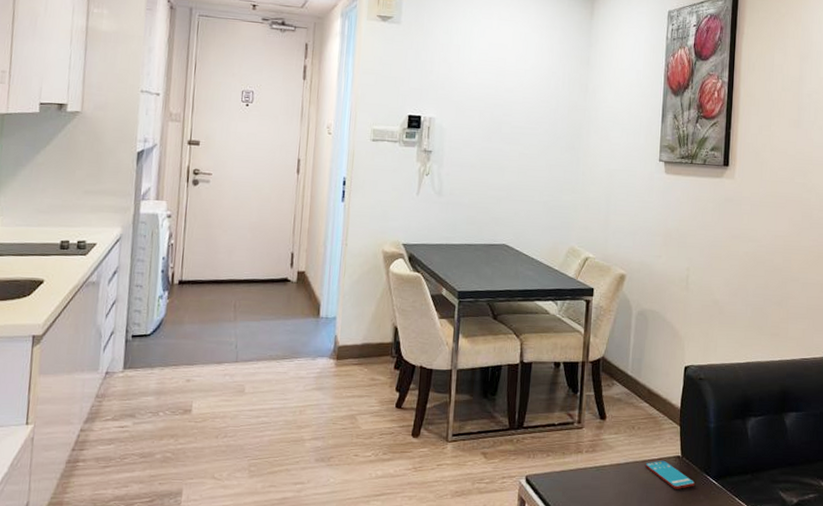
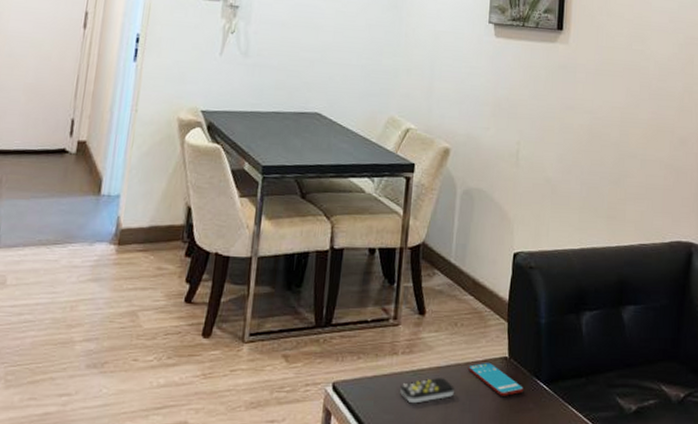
remote control: none [584,473,633,495] -> present [399,378,454,404]

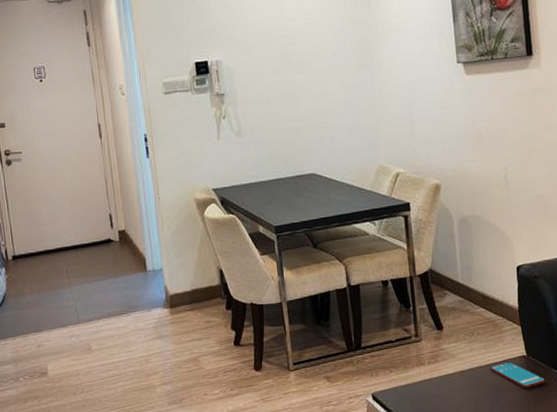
remote control: present [399,378,454,404] -> none [430,379,481,403]

